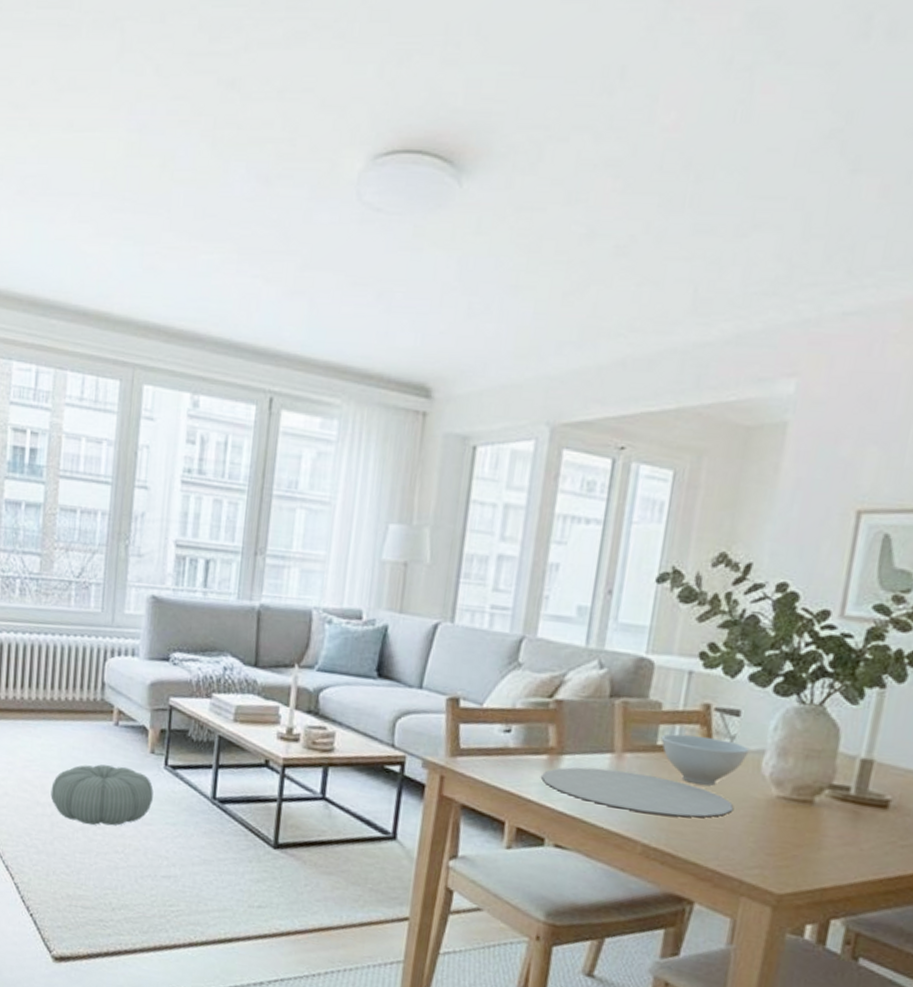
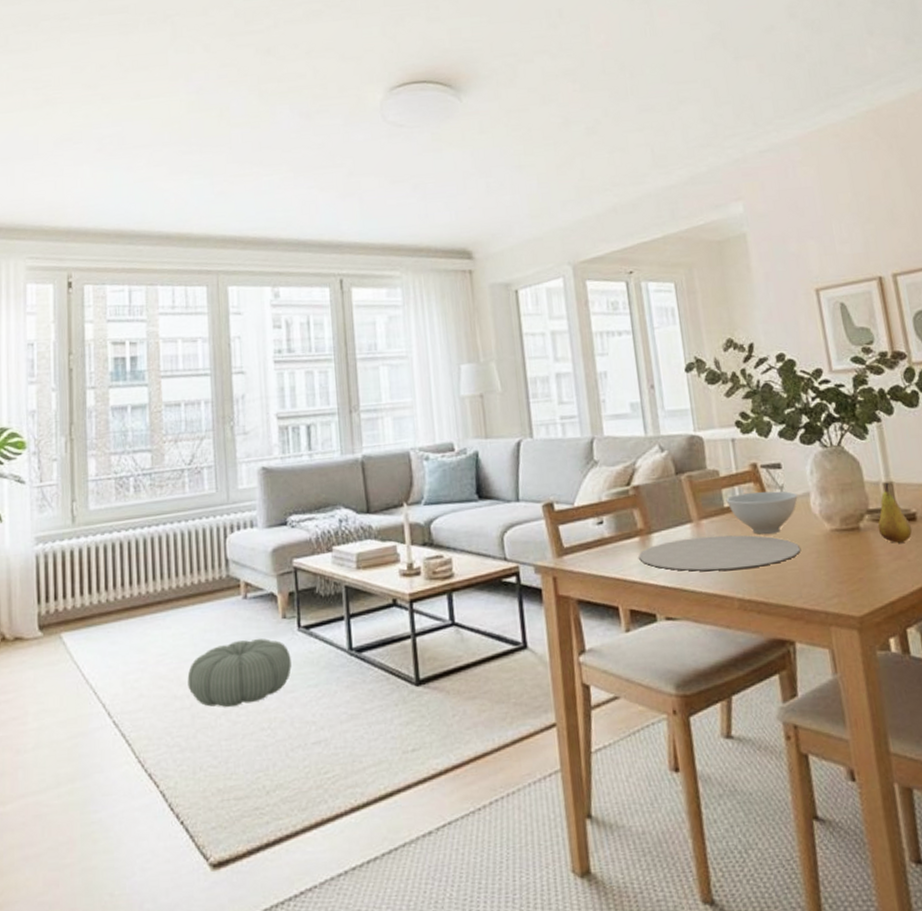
fruit: none [835,759,879,829] -> present [877,482,912,543]

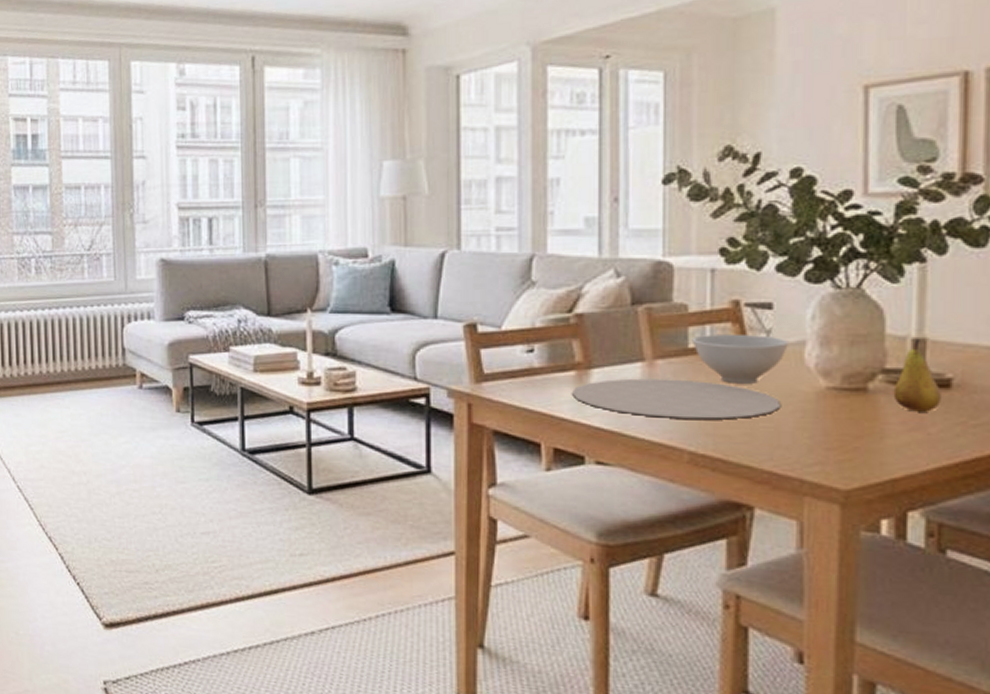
pouf: present [187,639,291,707] -> none [84,428,184,488]

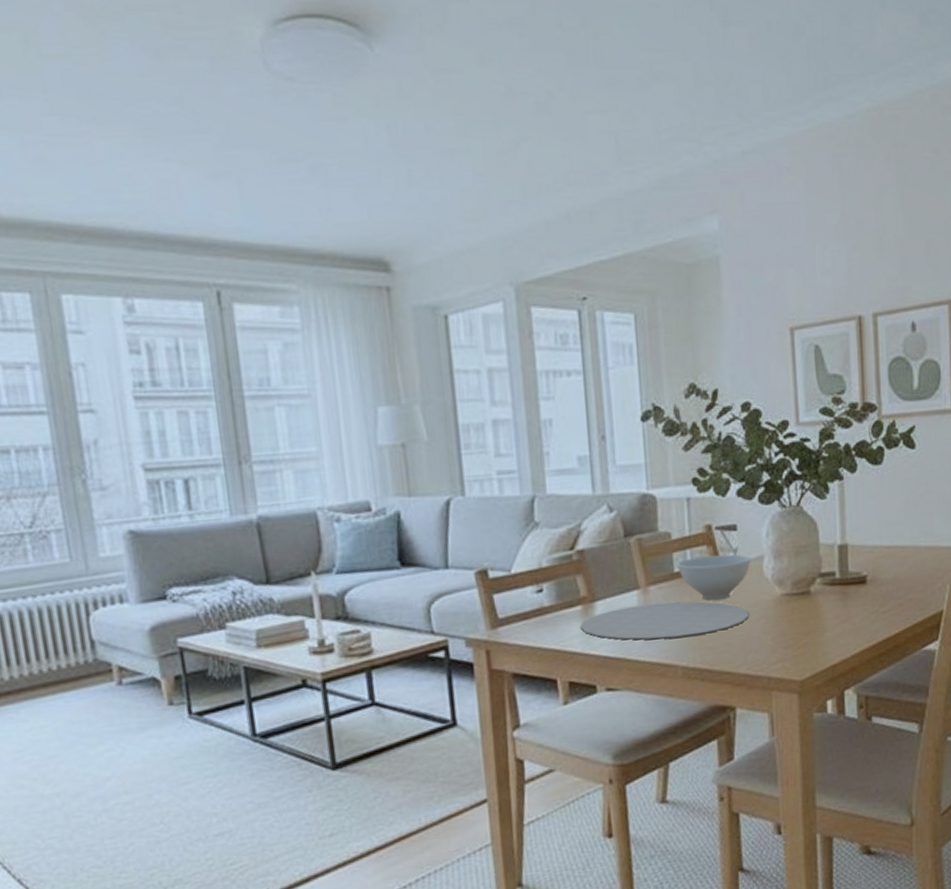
fruit: present [893,338,941,412] -> none [828,544,860,607]

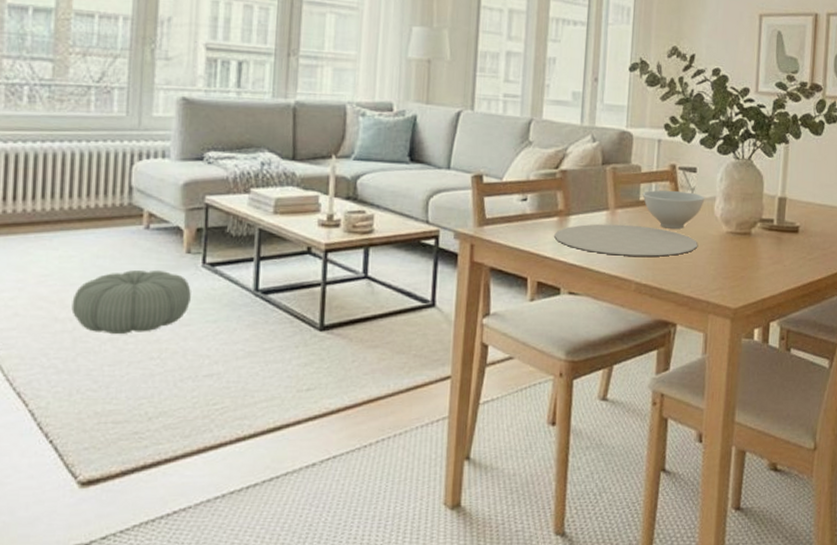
pouf: none [54,728,184,805] -> present [71,270,191,334]

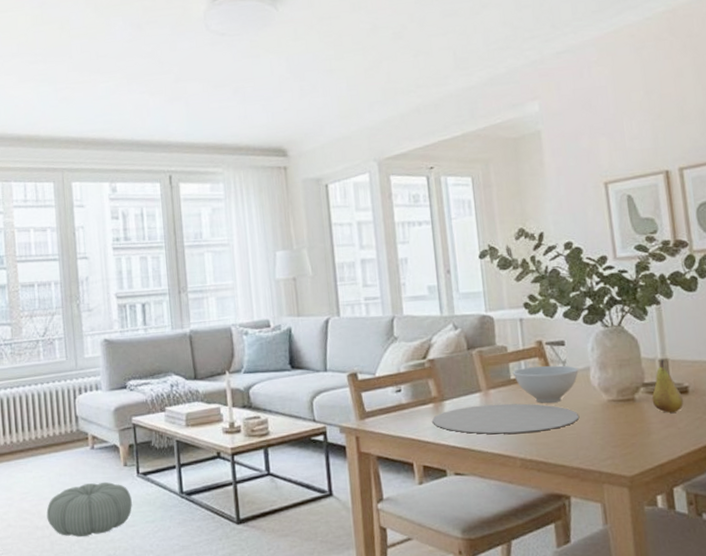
fruit: none [765,197,793,250] -> present [651,359,683,413]

